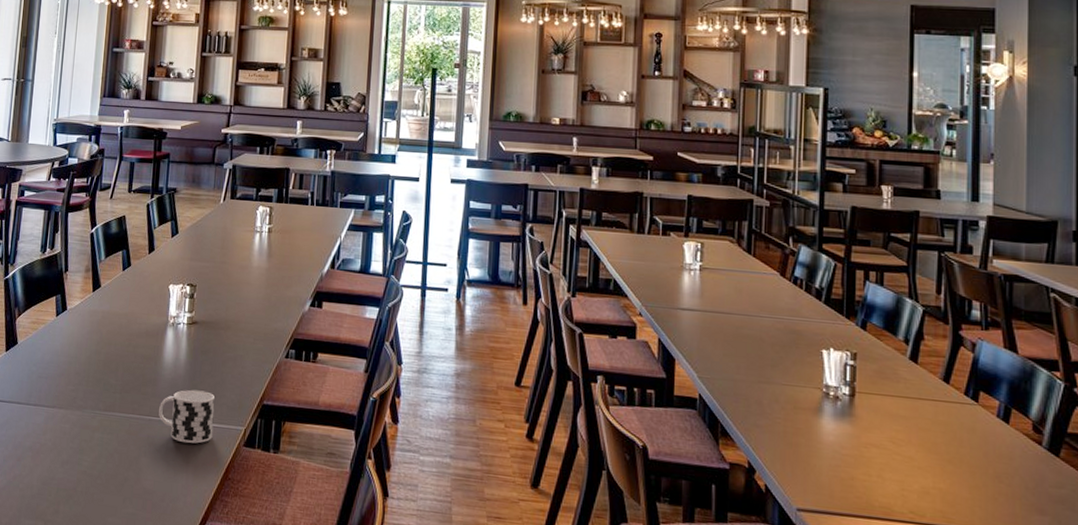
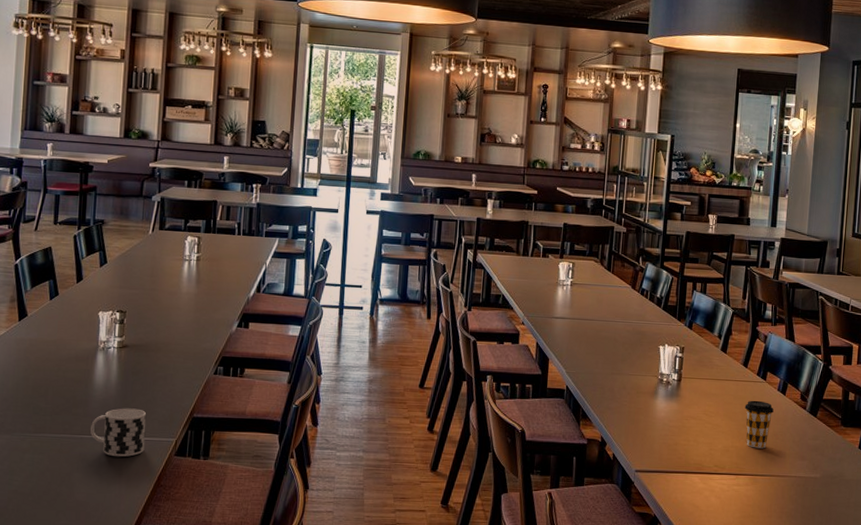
coffee cup: none [949,427,993,495] -> present [744,400,774,449]

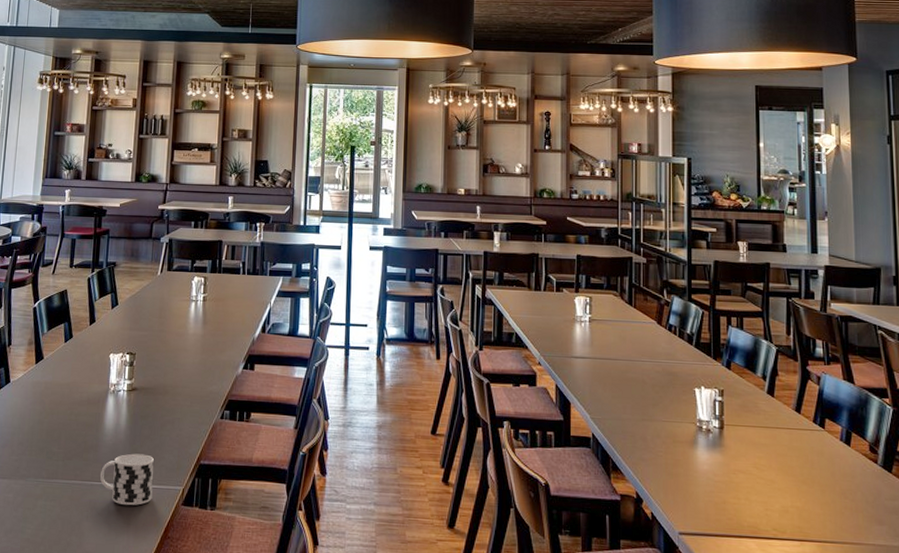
coffee cup: present [744,400,774,449] -> none [802,452,838,510]

